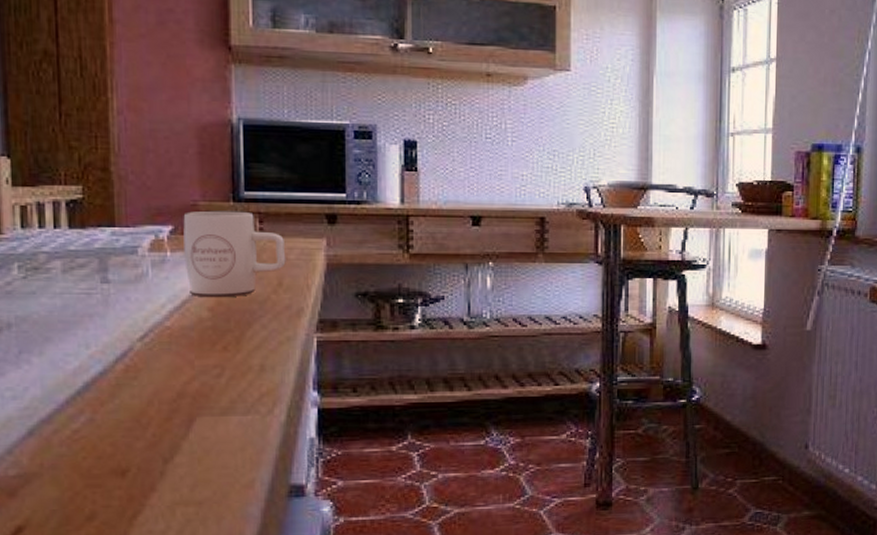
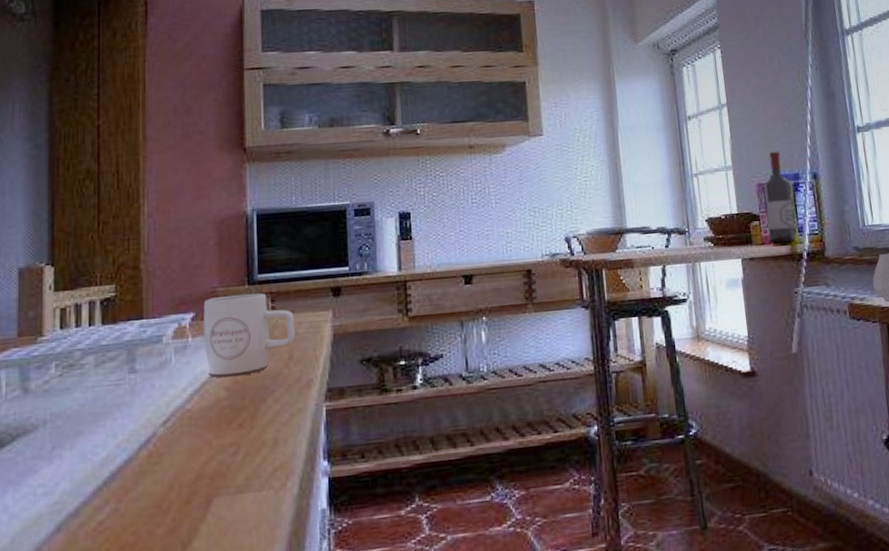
wine bottle: none [800,117,831,220] -> present [764,151,795,246]

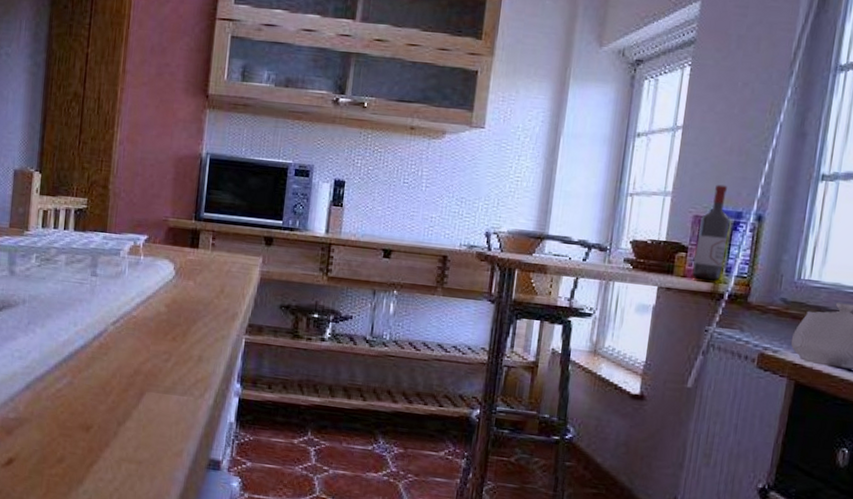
mug: present [203,292,296,378] -> none [152,225,230,298]

